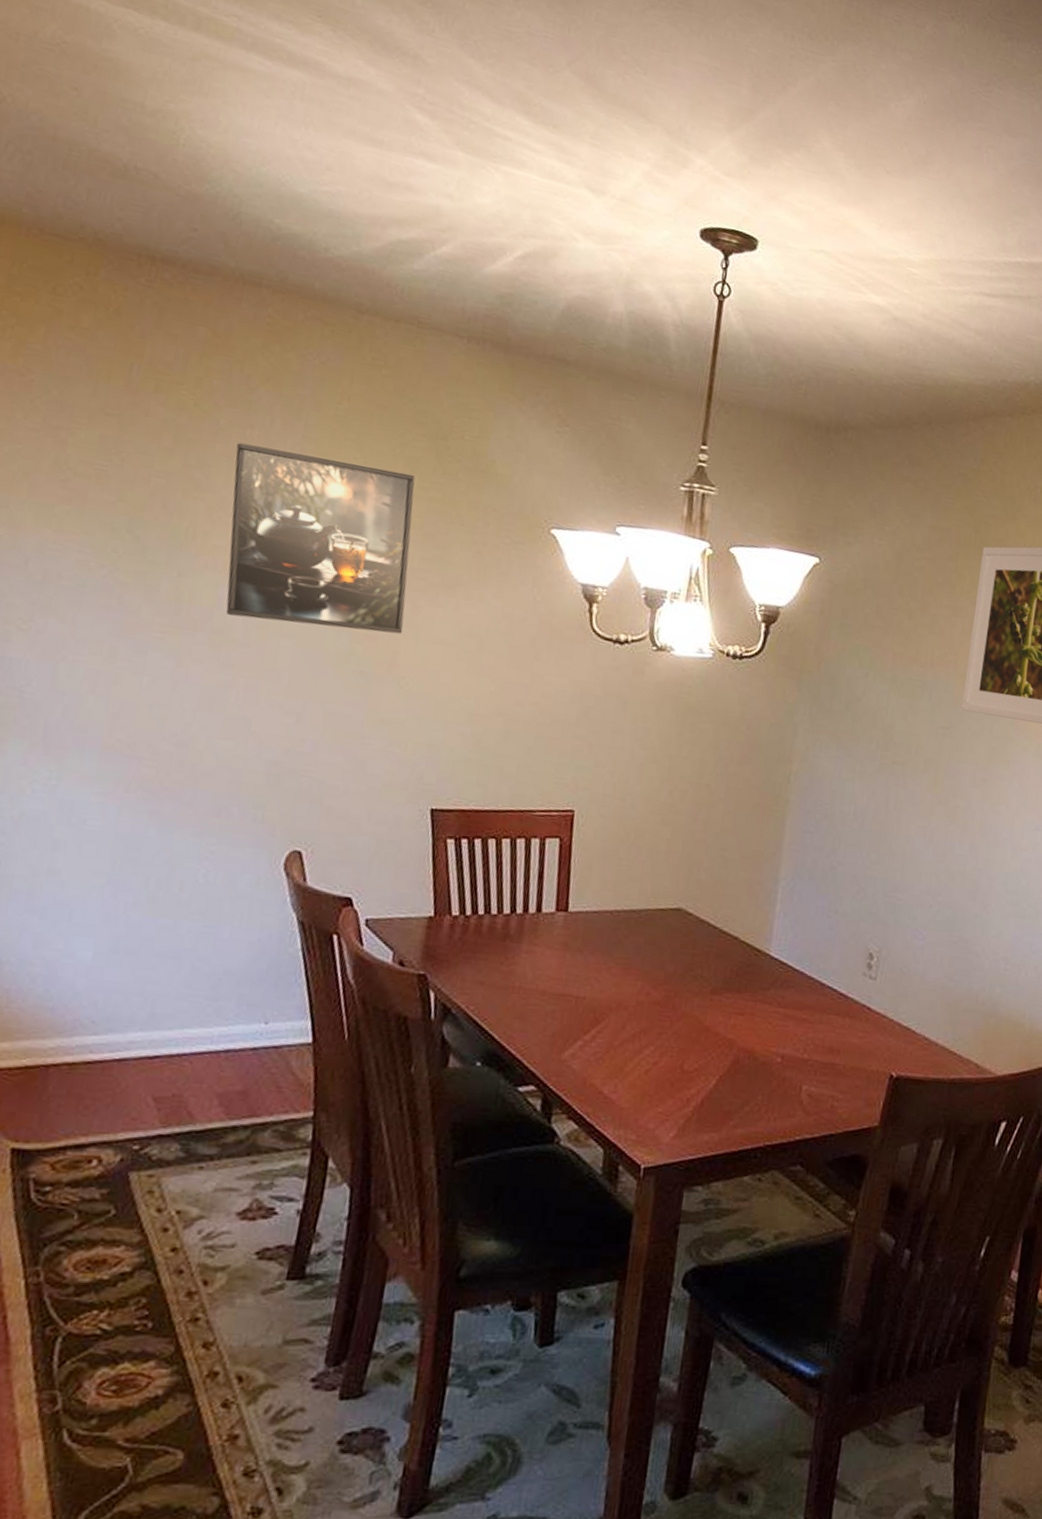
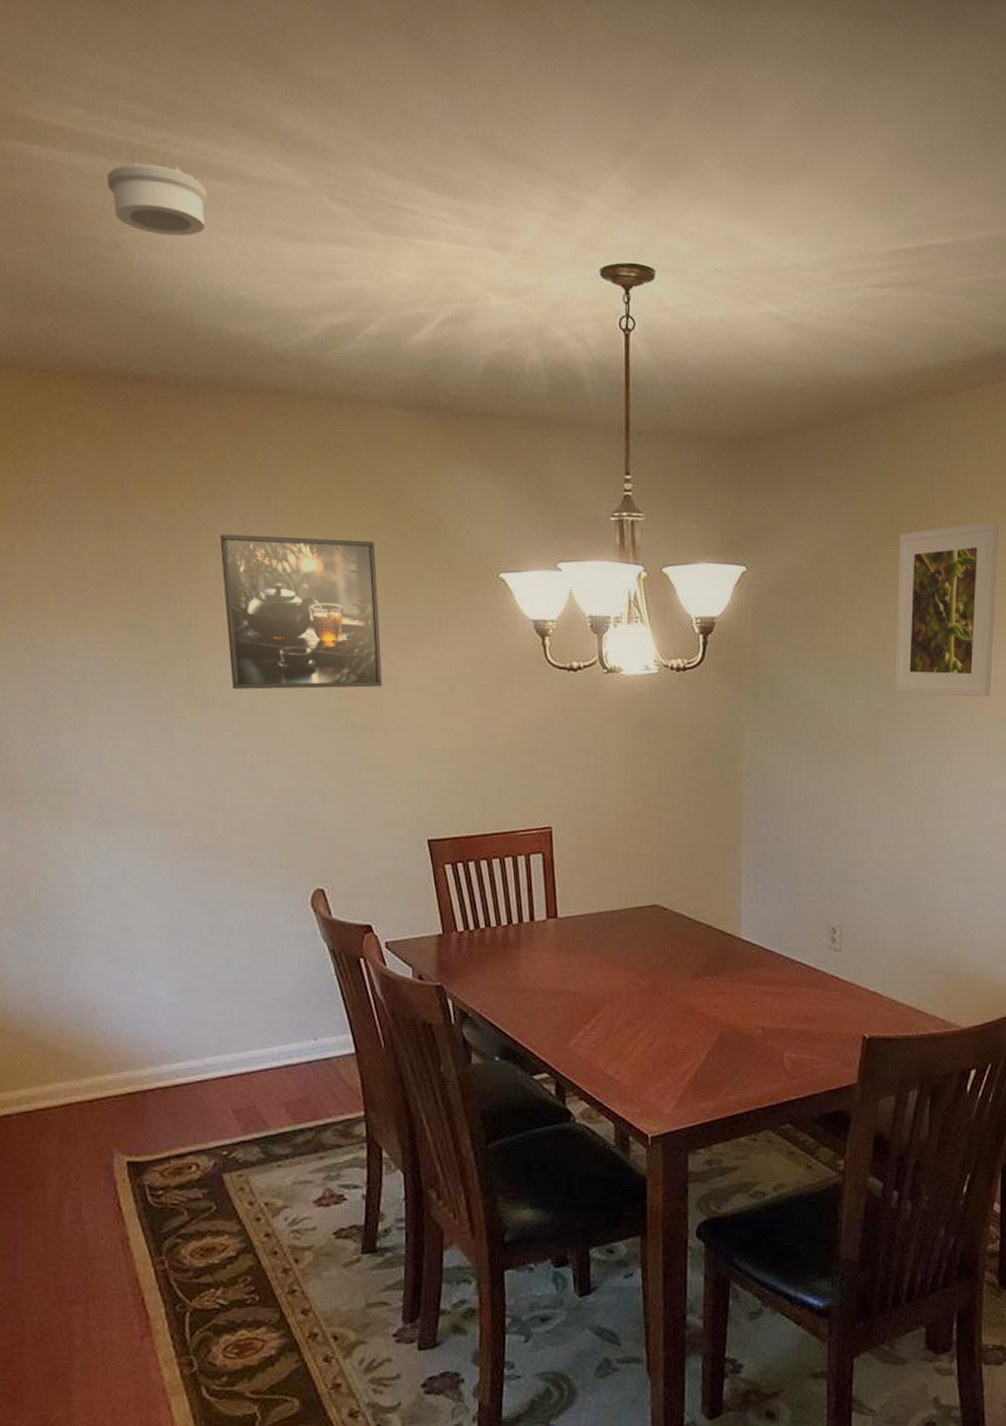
smoke detector: none [163,29,278,120] -> present [107,160,207,236]

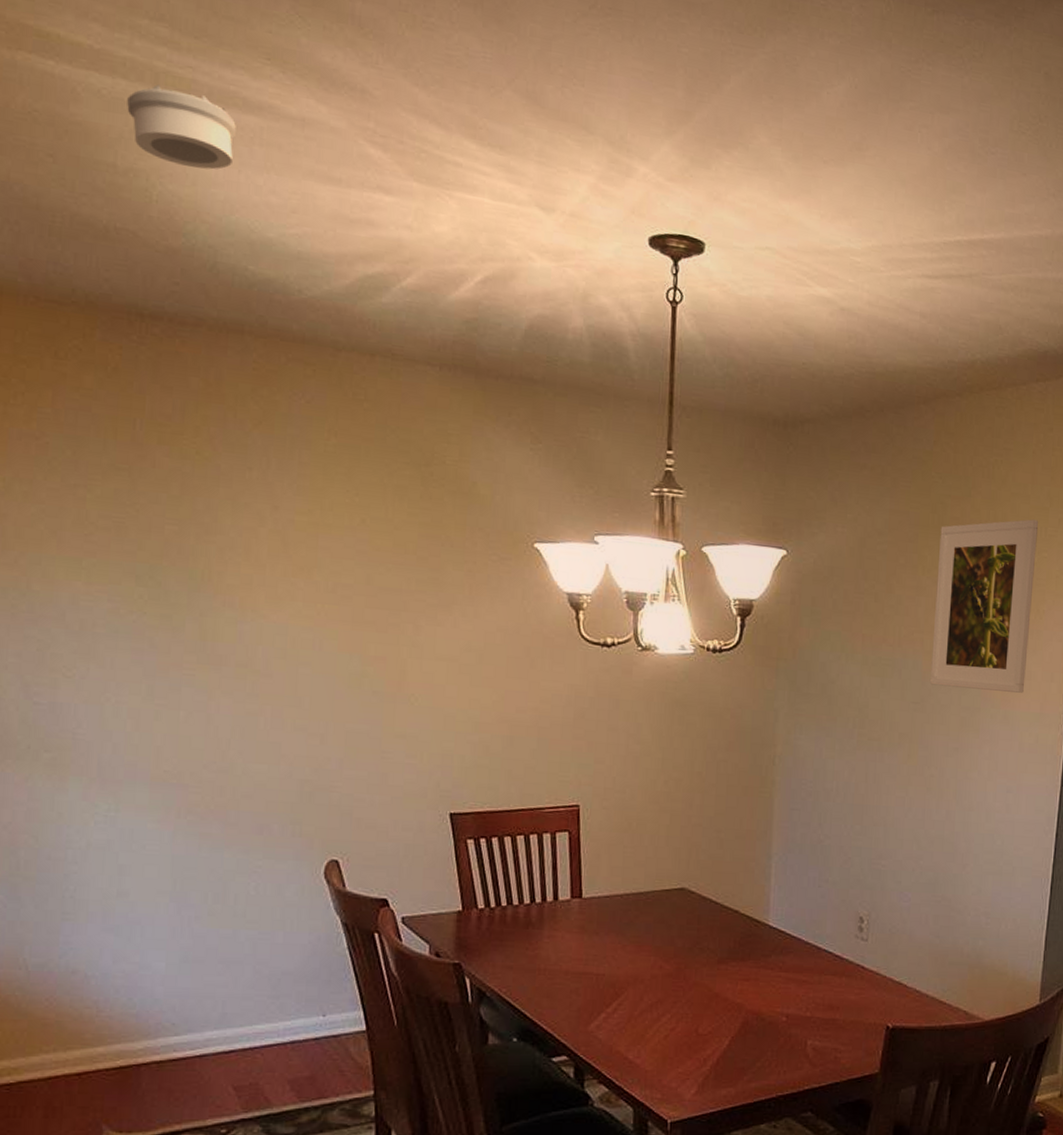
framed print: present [220,534,383,690] -> none [238,485,408,654]

